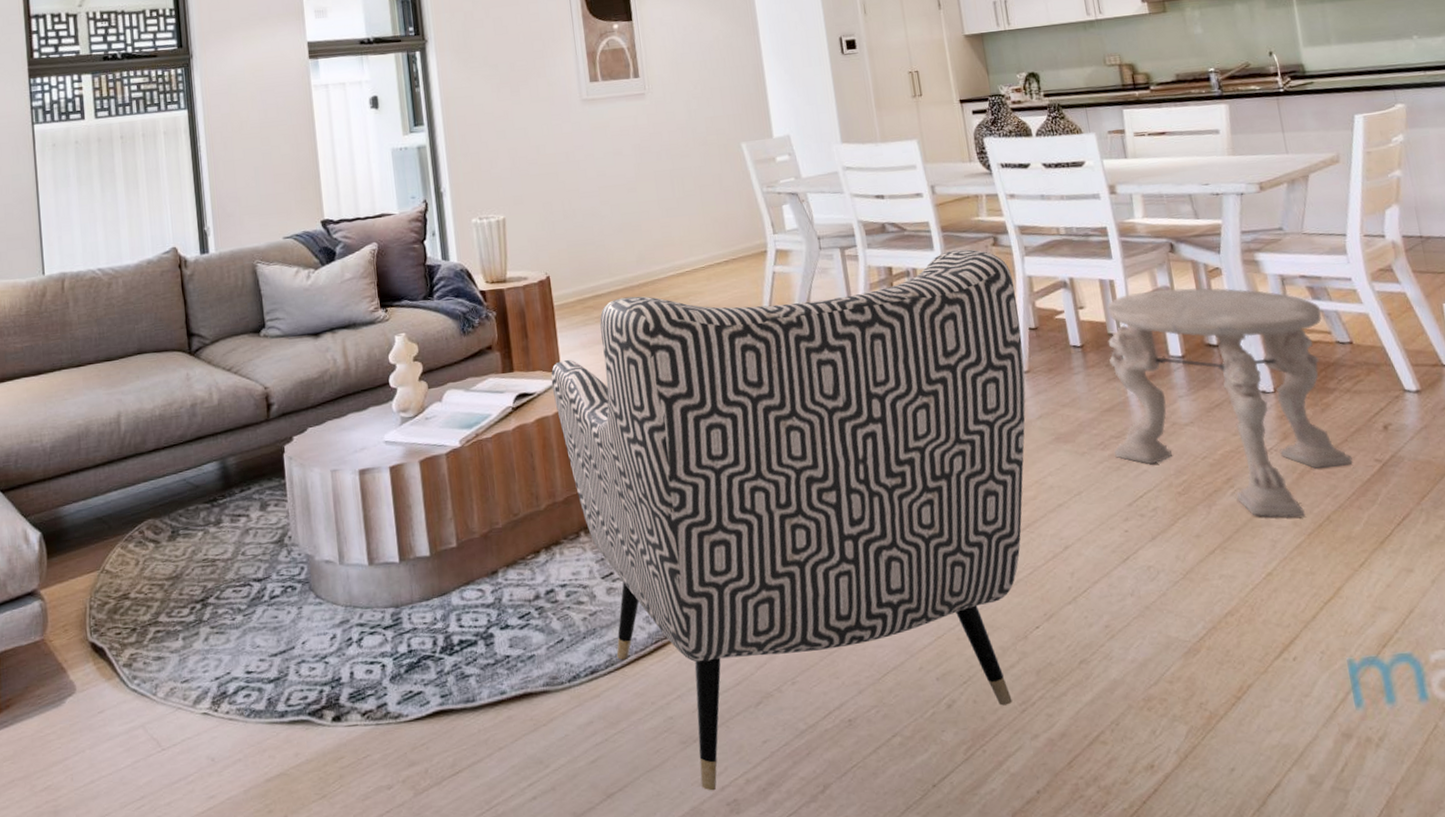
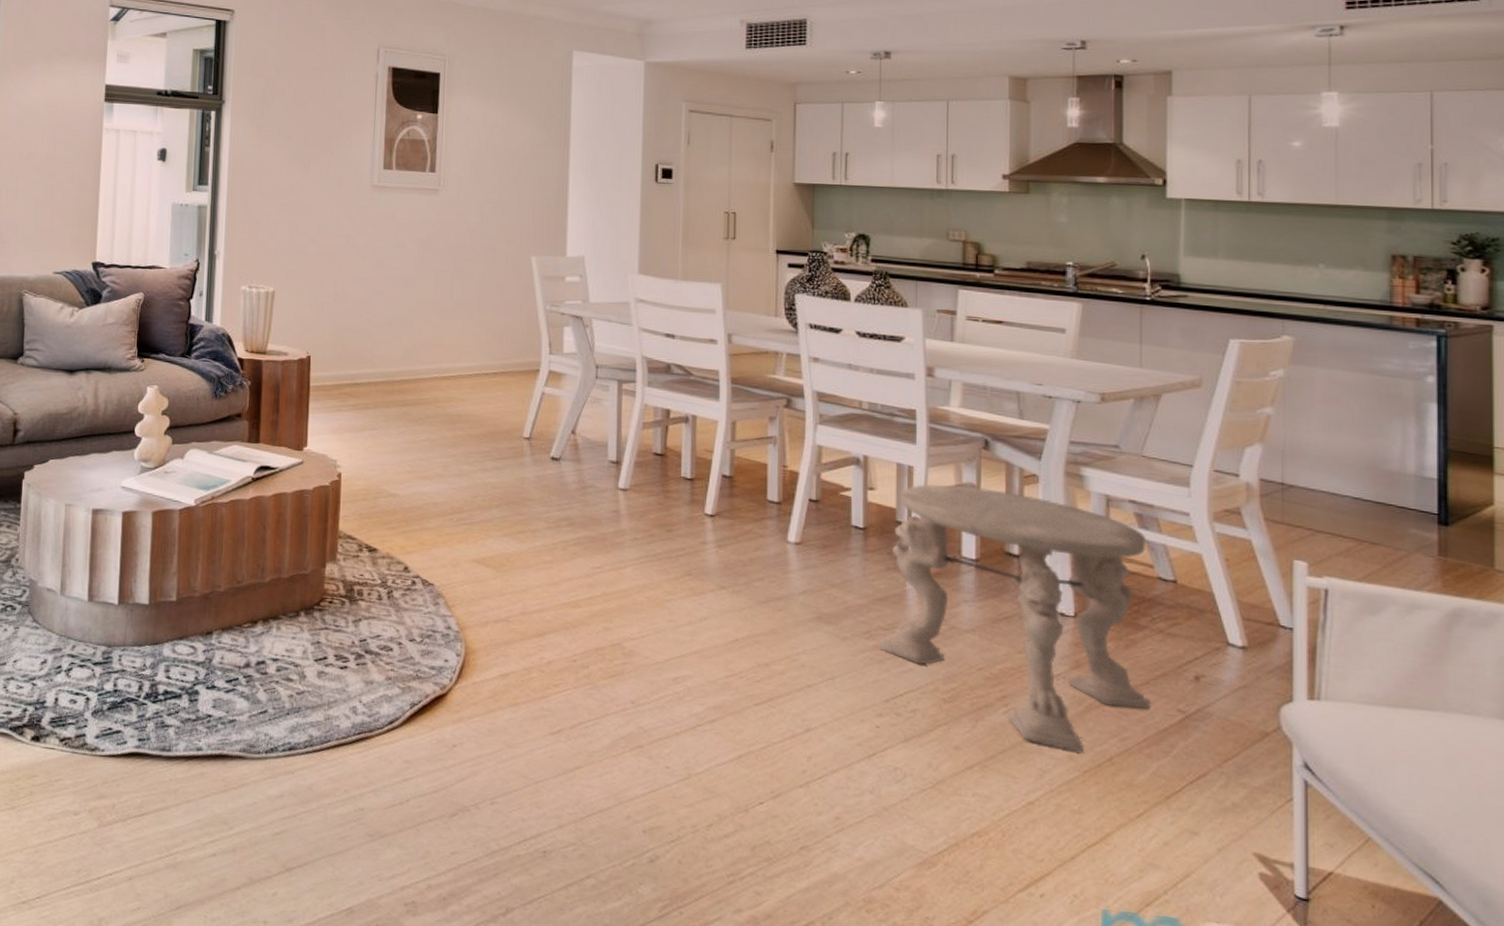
armchair: present [550,249,1026,791] -> none [295,390,801,889]

